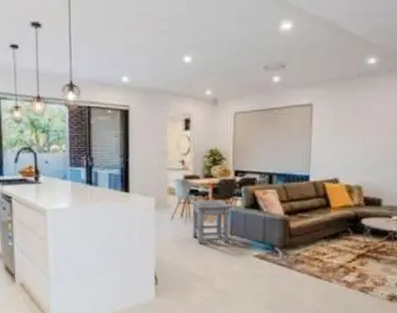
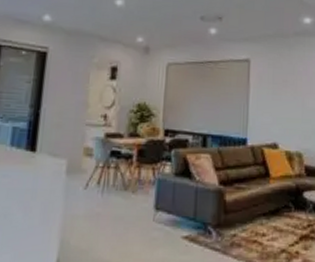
stool: present [191,200,231,245] -> none [109,164,159,223]

